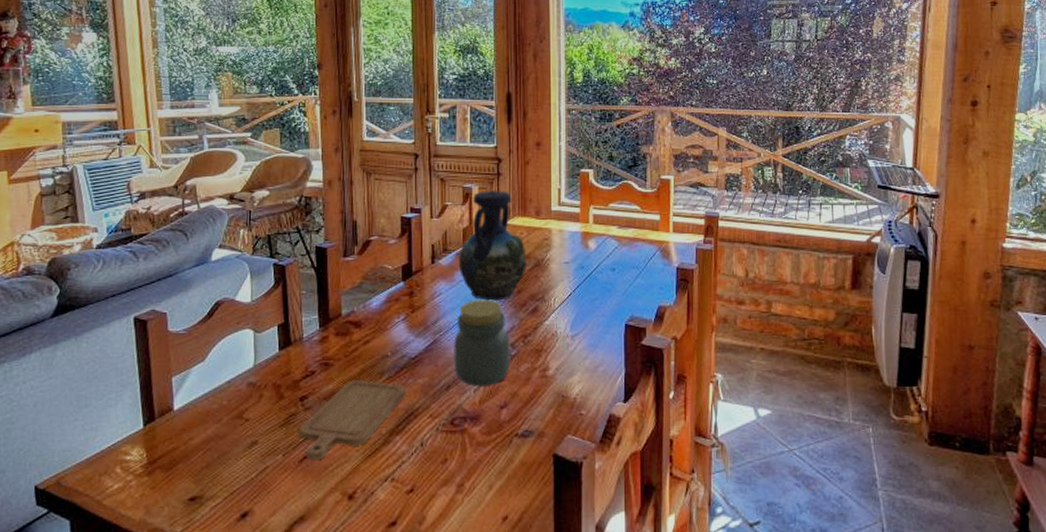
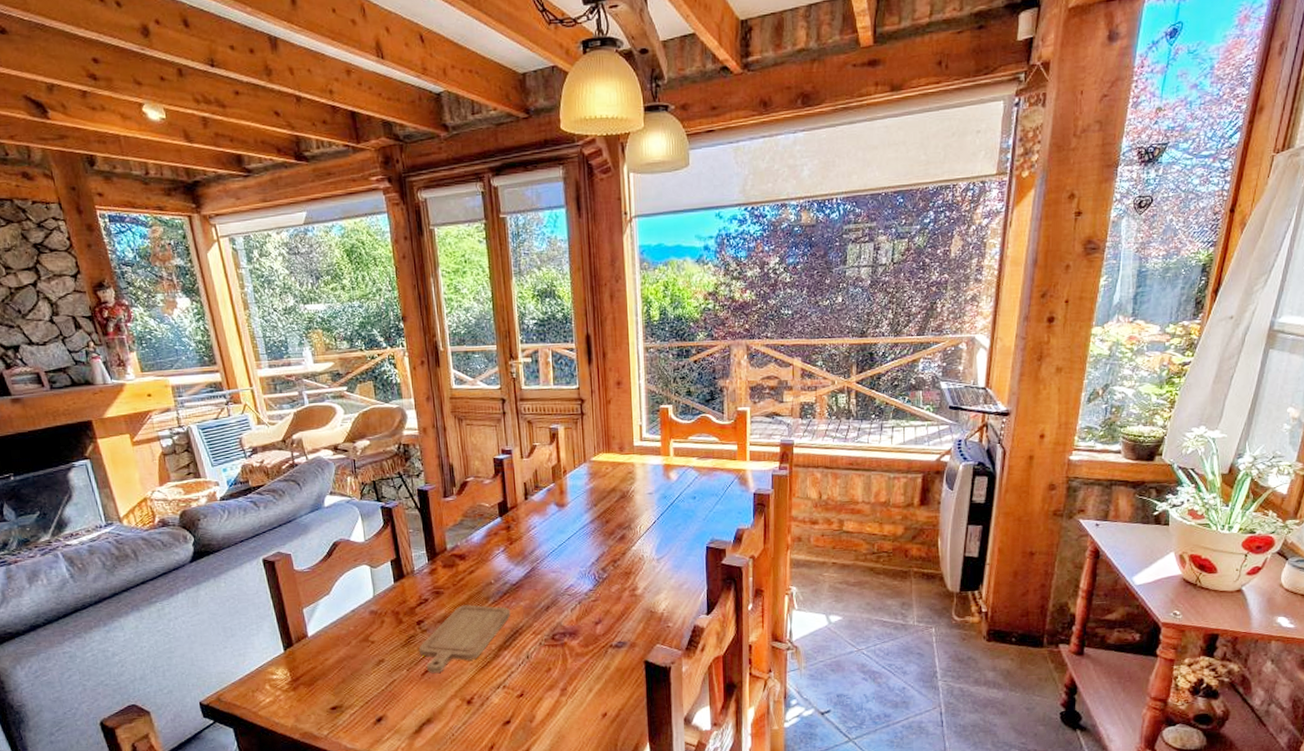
jar: present [454,299,510,386] -> none [550,530,603,606]
vase: present [458,191,528,301] -> none [549,429,614,531]

